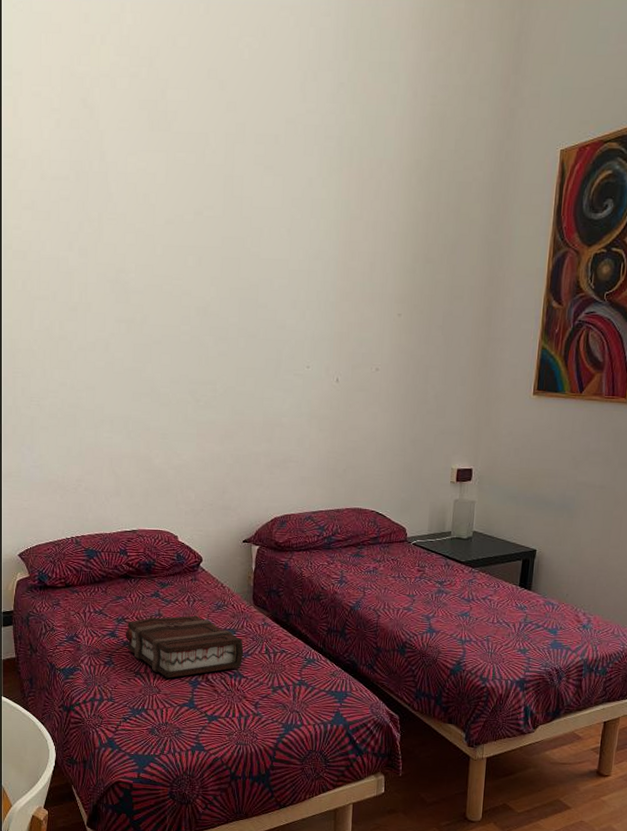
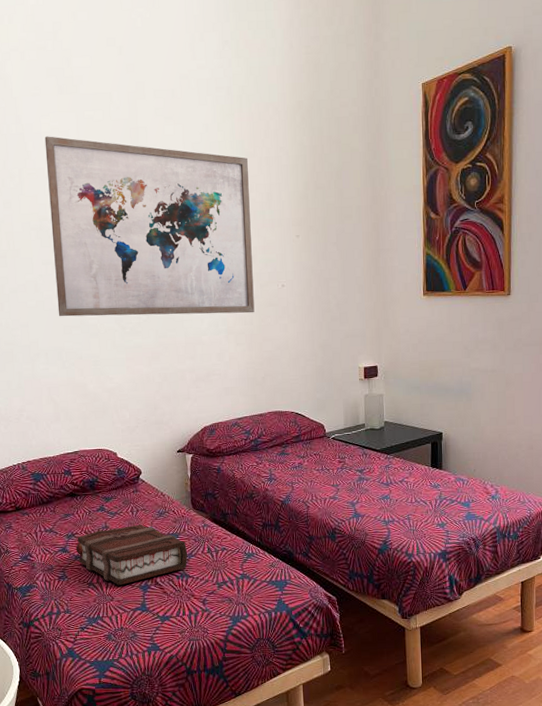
wall art: none [128,177,352,397] -> present [44,136,255,317]

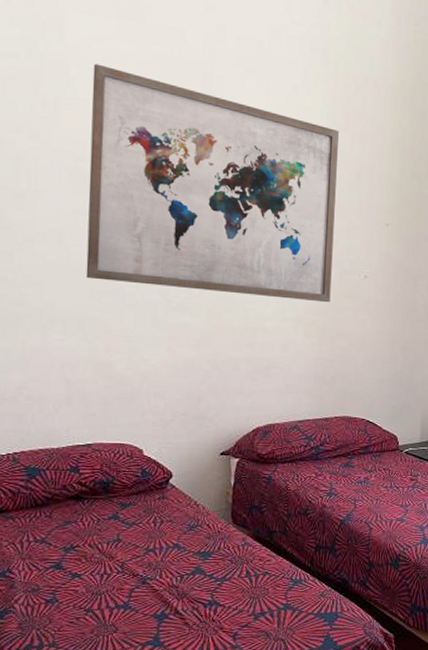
book: present [75,524,188,586] -> none [74,538,221,614]

